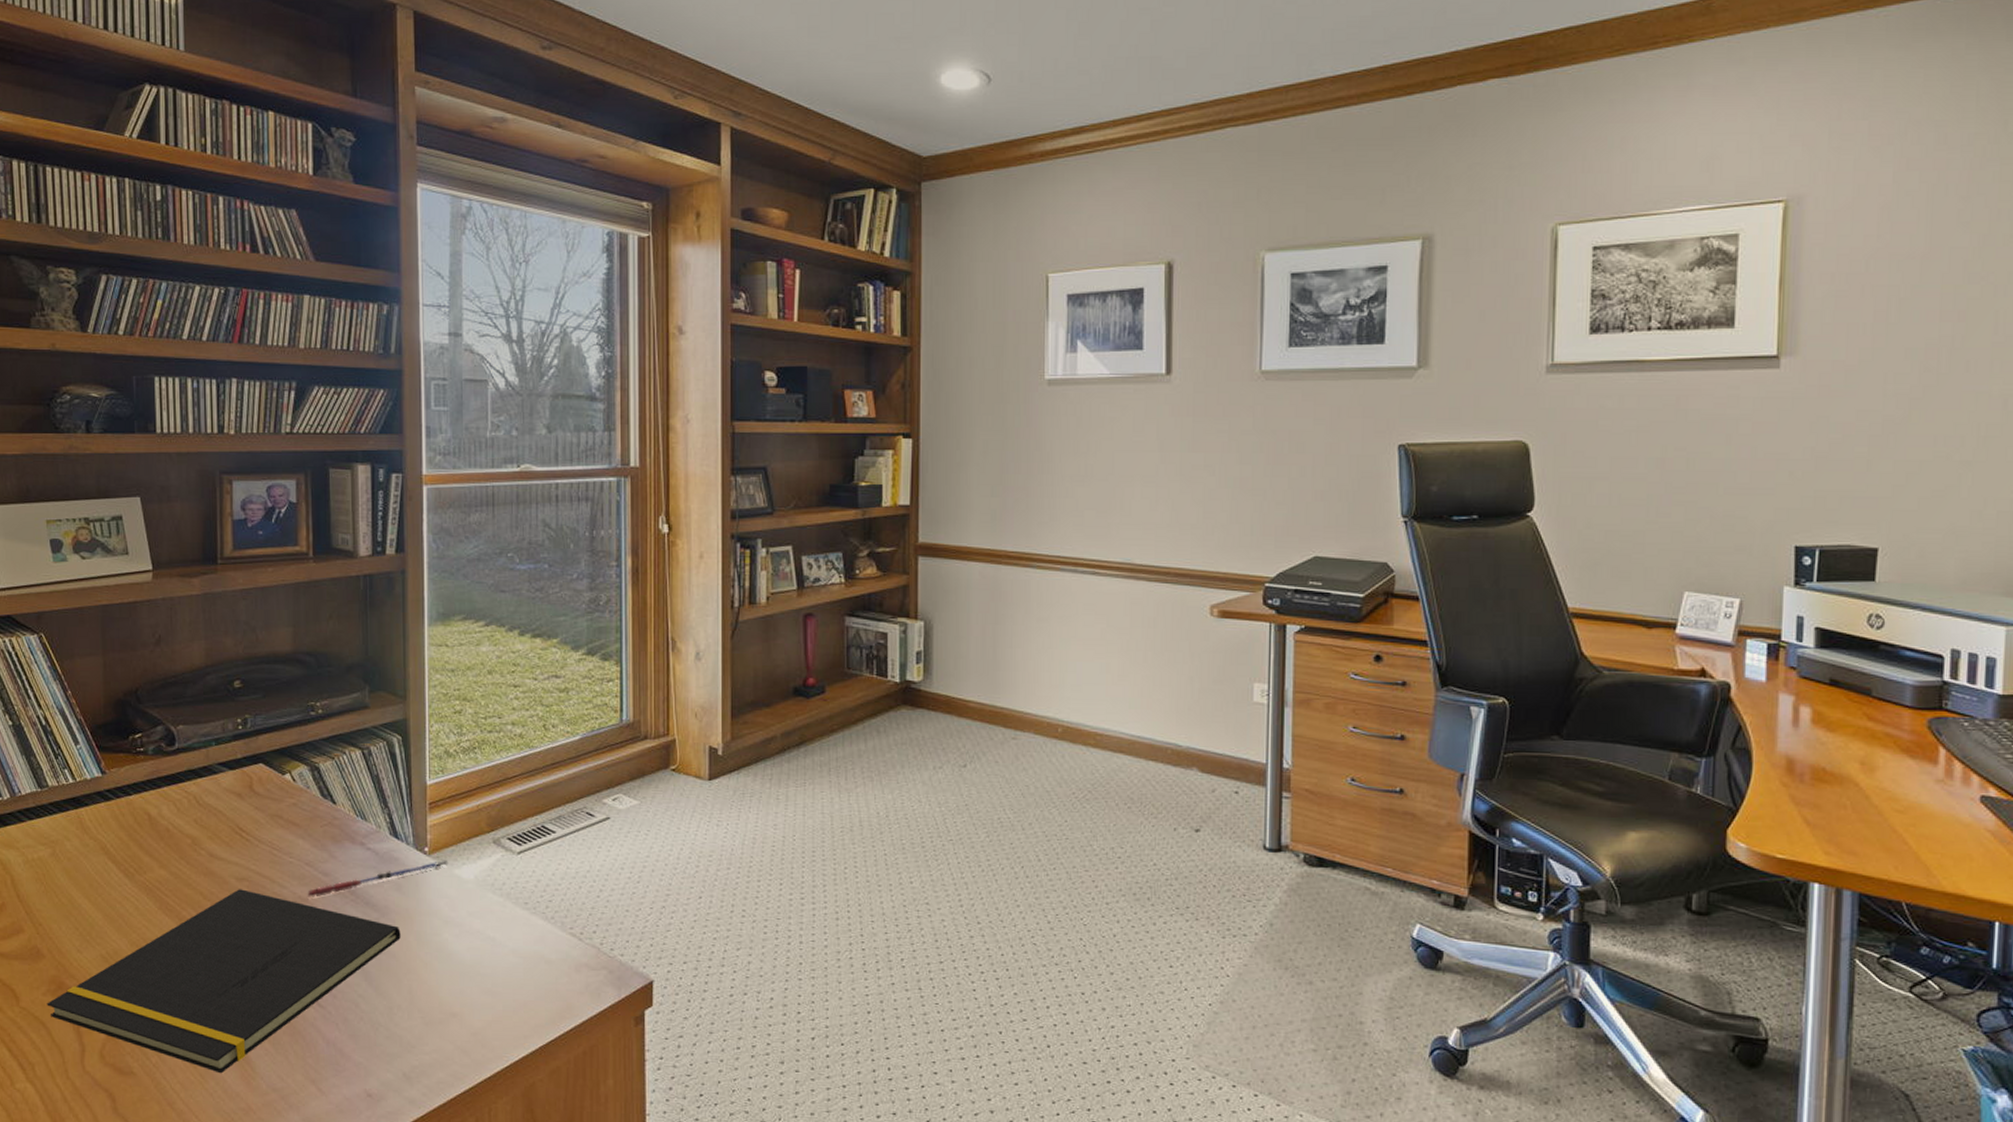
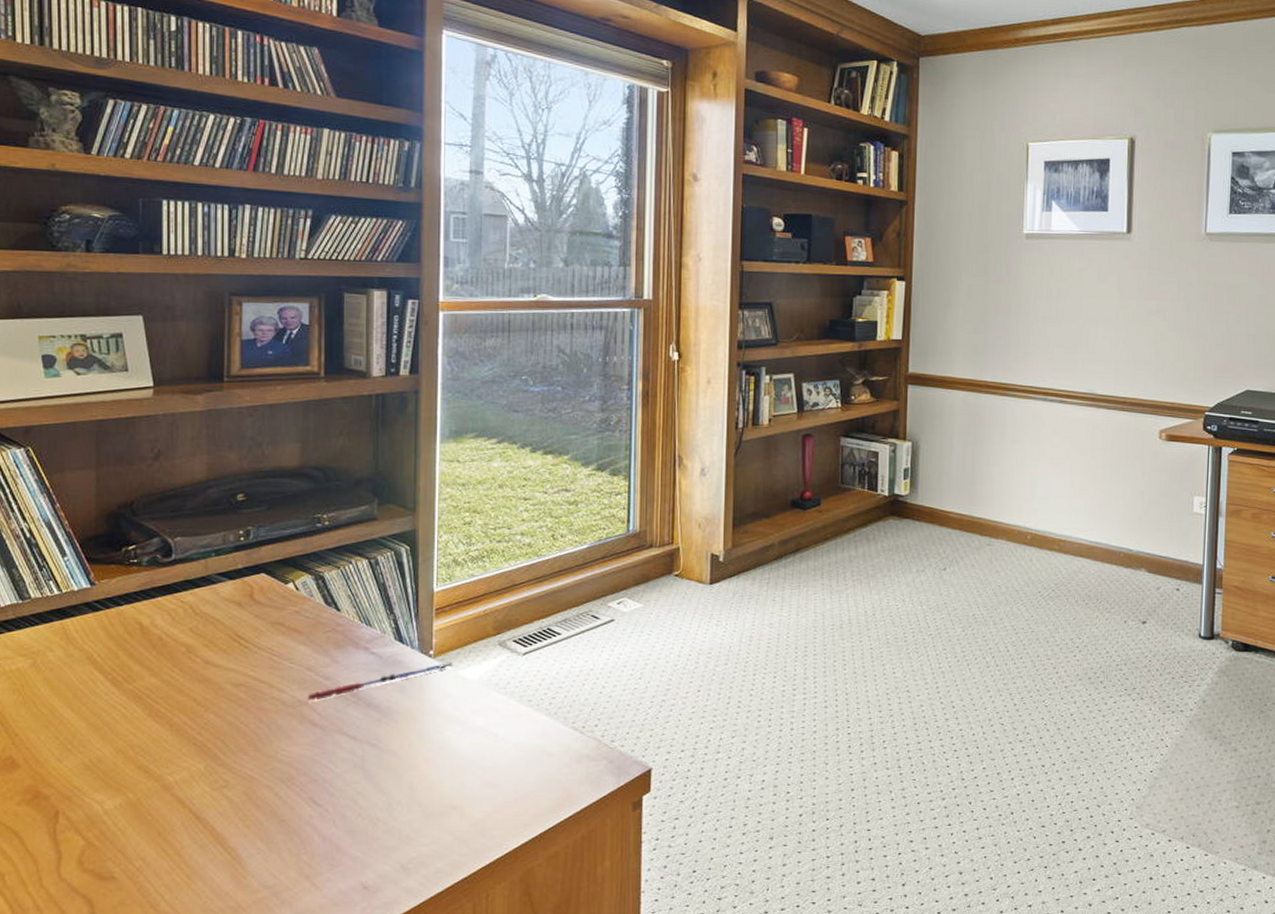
notepad: present [47,889,401,1074] -> none [21,694,403,874]

